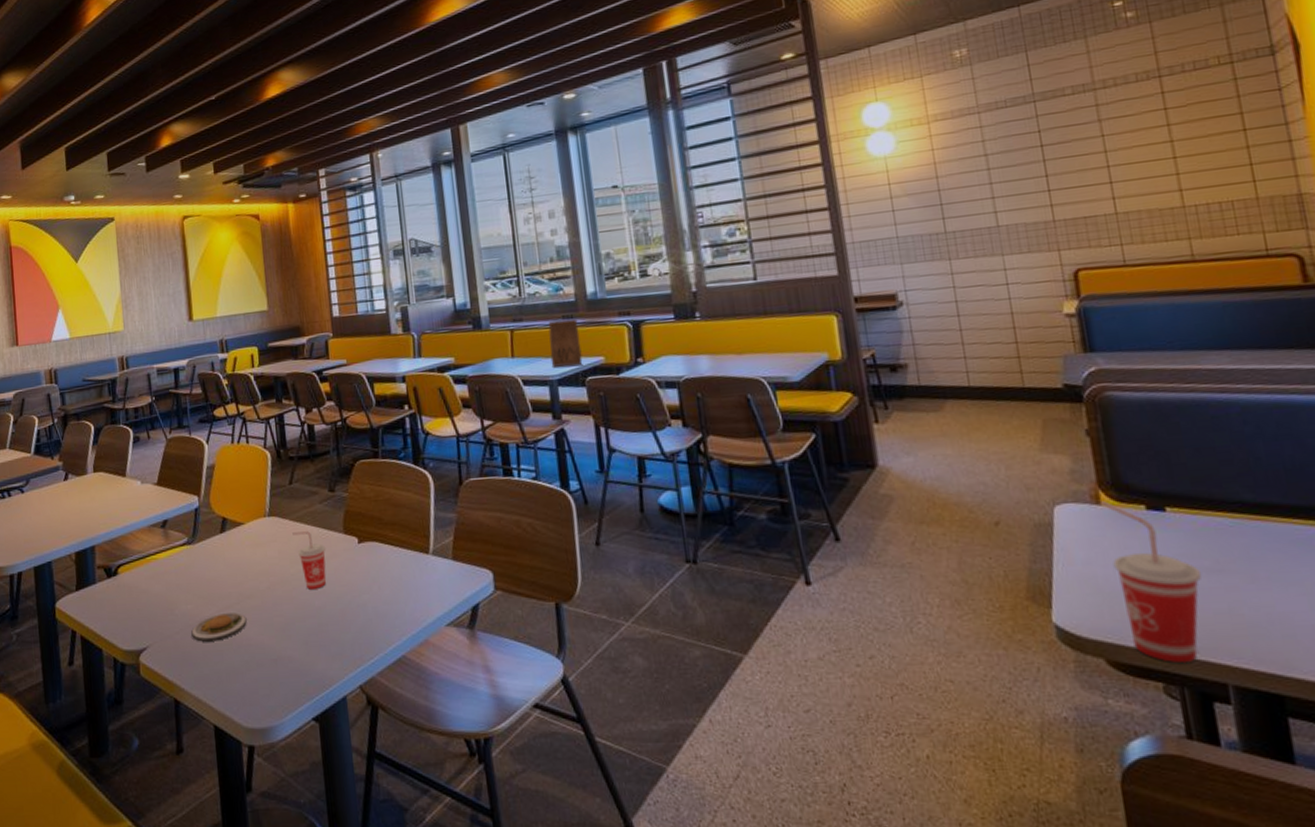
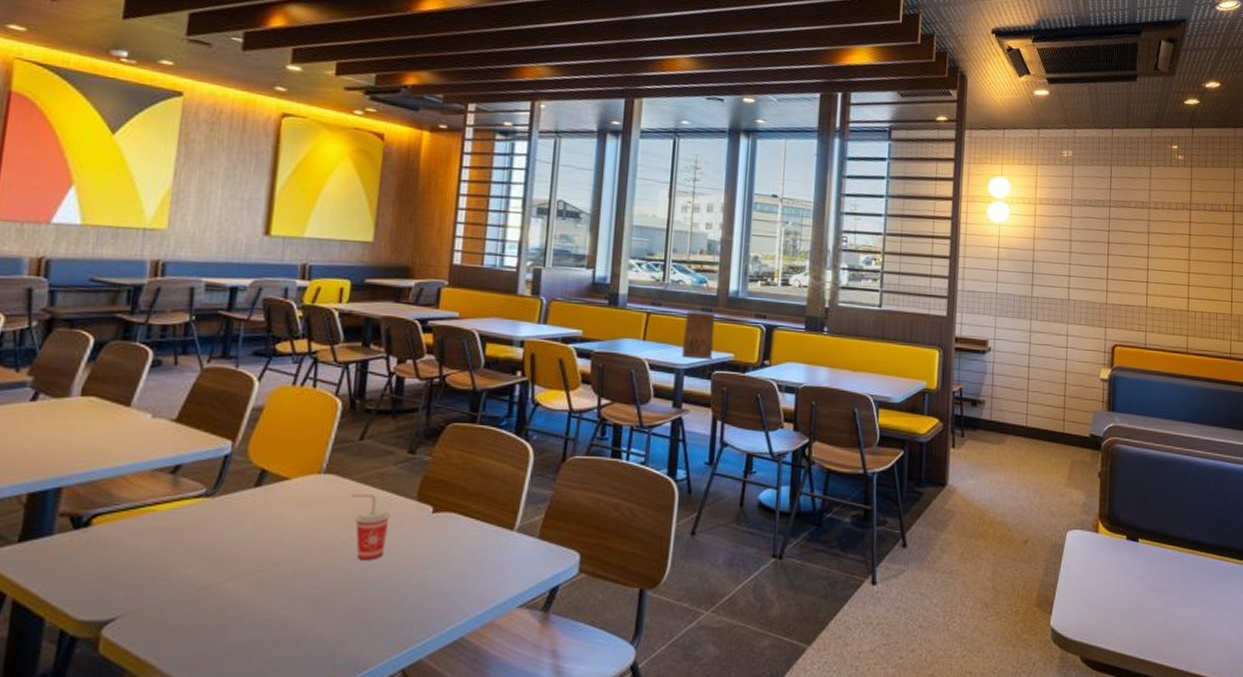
hamburger: present [191,613,247,642] -> none [187,581,270,614]
beverage cup: present [1099,501,1202,664] -> none [1098,530,1153,661]

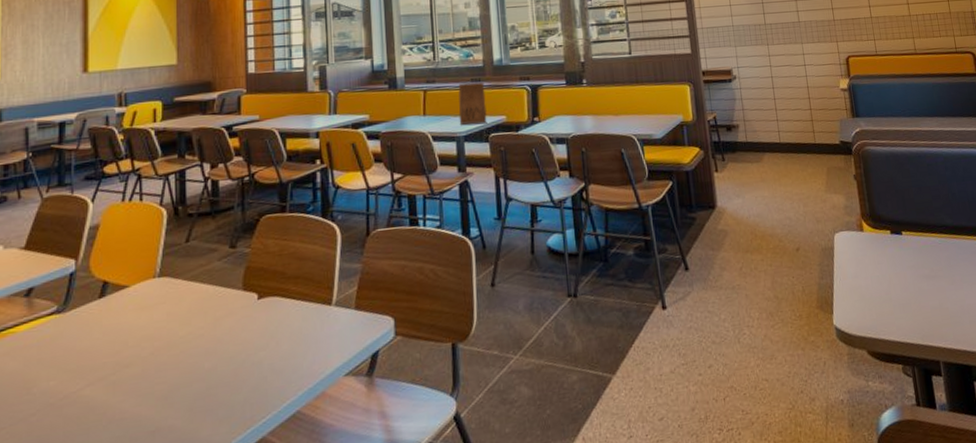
beverage cup: present [352,494,390,560] -> none [185,290,221,352]

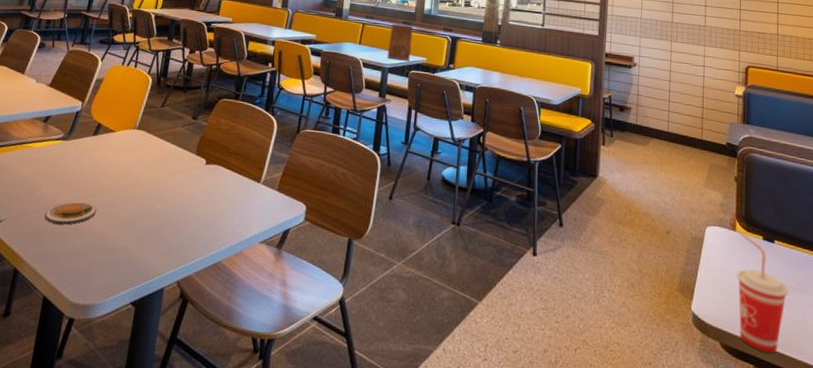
hamburger: none [51,384,122,422] -> present [45,202,97,225]
beverage cup: none [862,228,924,349] -> present [735,229,789,353]

